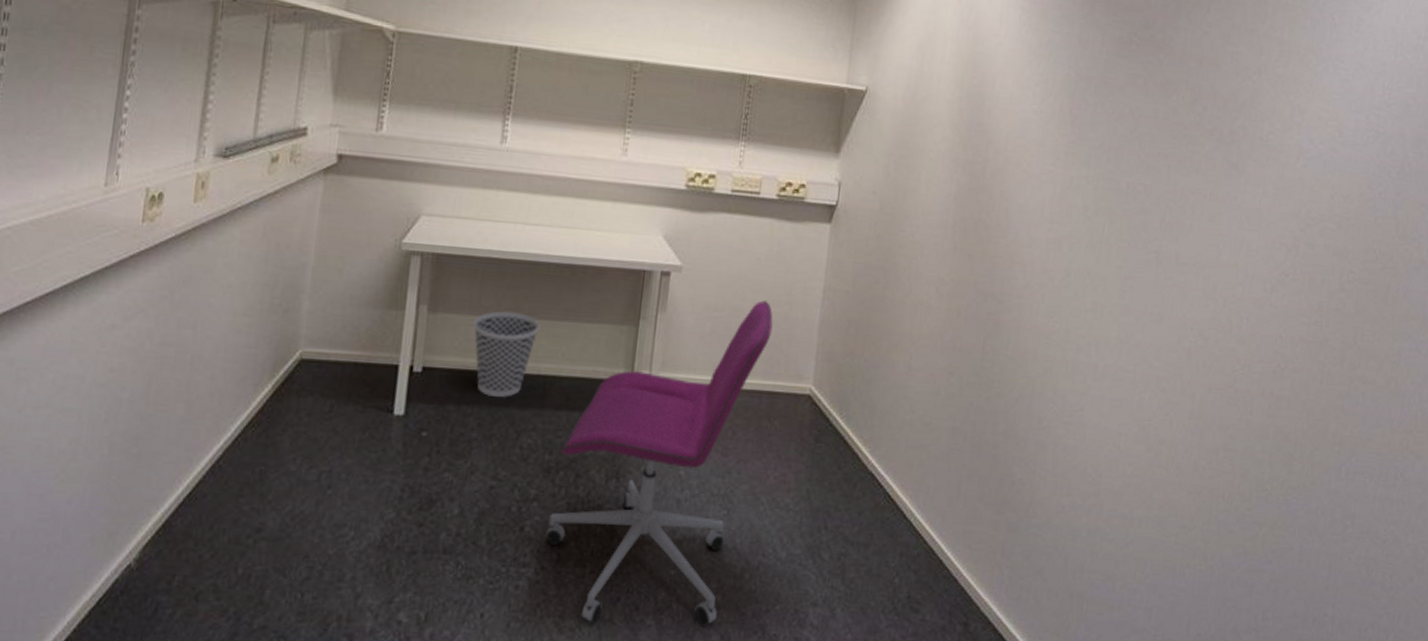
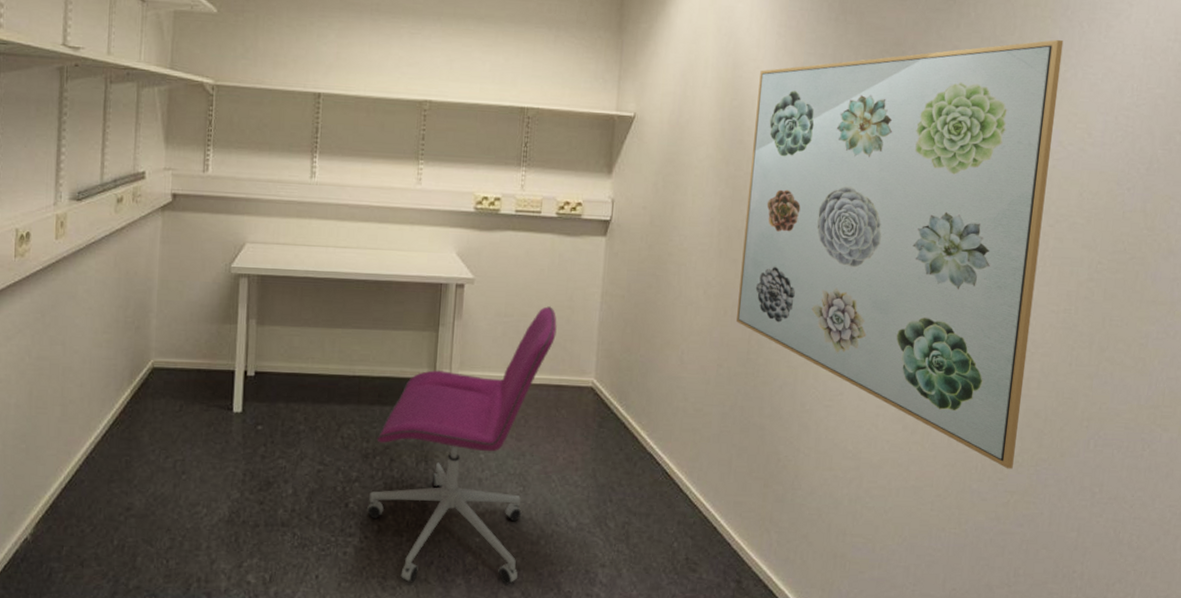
wastebasket: present [473,311,540,397] -> none [295,322,353,395]
wall art: none [970,30,1315,498] -> present [736,39,1064,469]

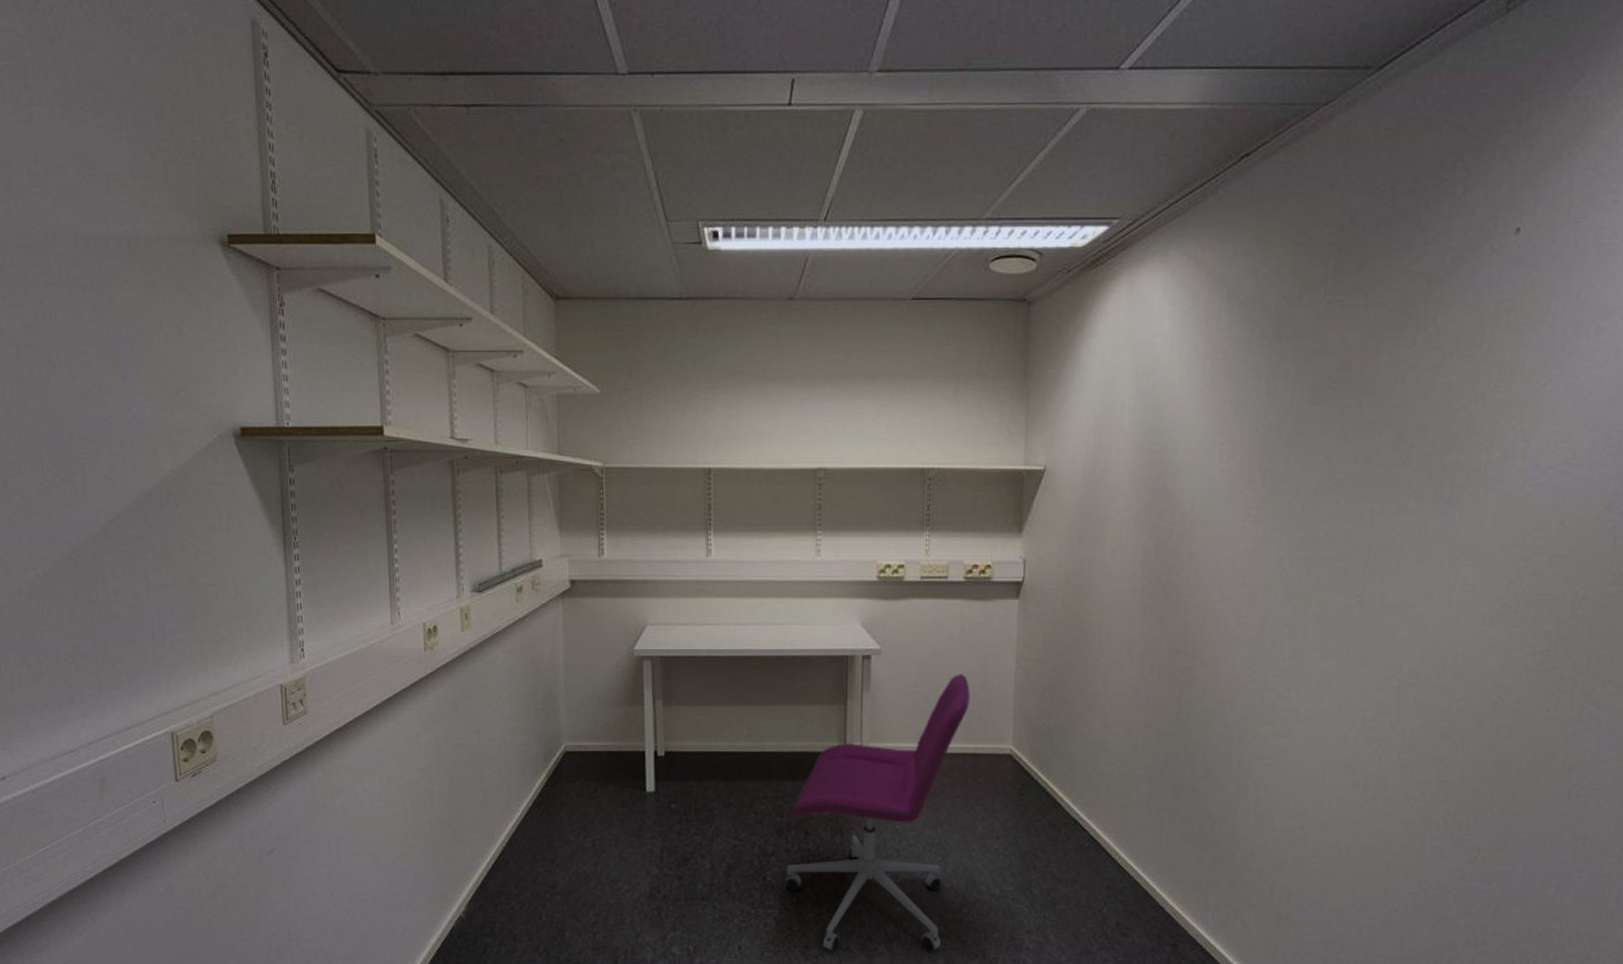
wall art: present [736,39,1064,469] -> none [1164,348,1543,824]

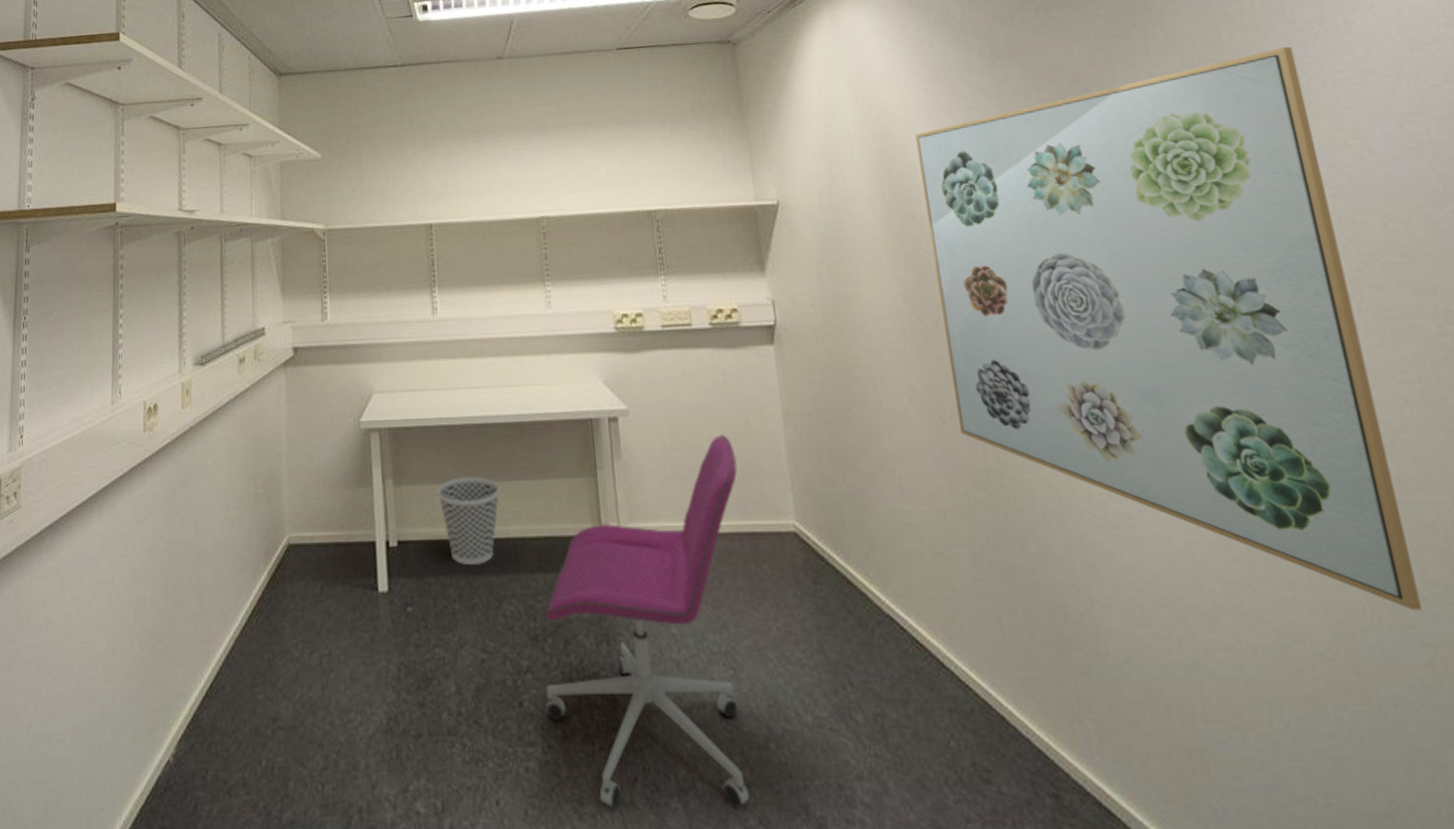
wastebasket: none [702,701,760,772] -> present [436,476,500,565]
wall art: none [1164,348,1543,824] -> present [915,46,1422,611]

